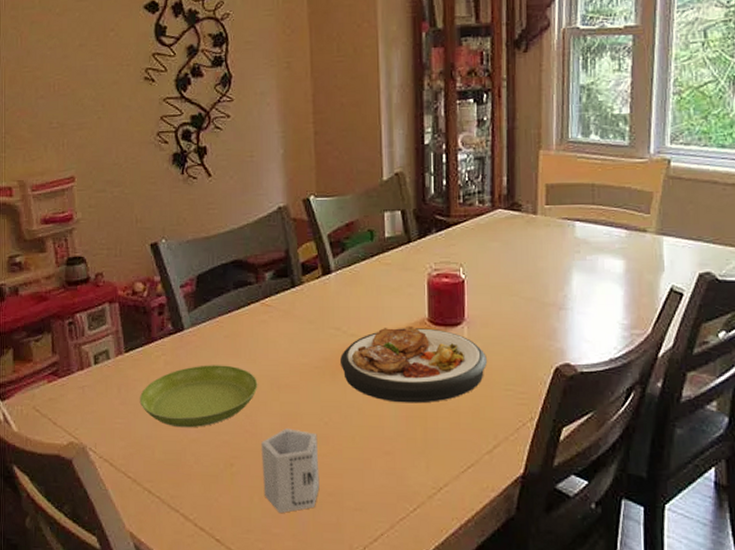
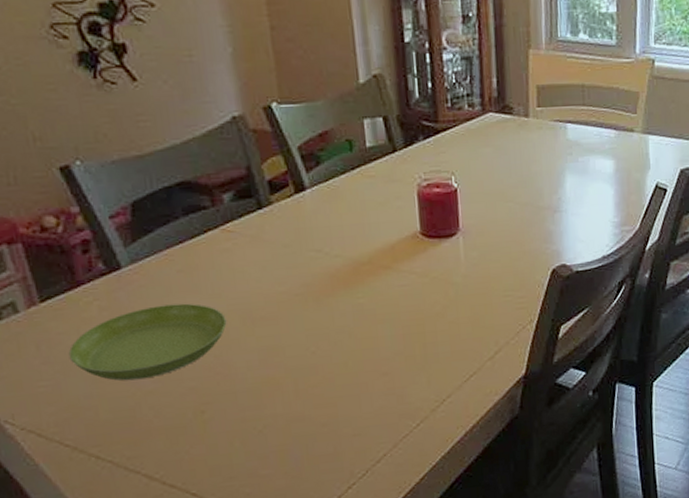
cup: present [261,428,320,514] -> none [237,363,312,454]
plate: present [340,325,487,404] -> none [324,240,485,322]

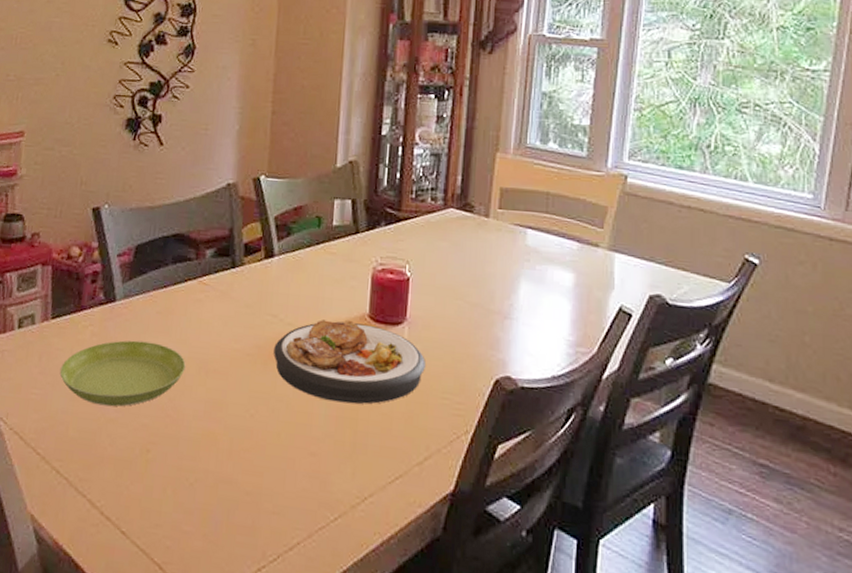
plate: none [324,240,485,322] -> present [274,319,426,404]

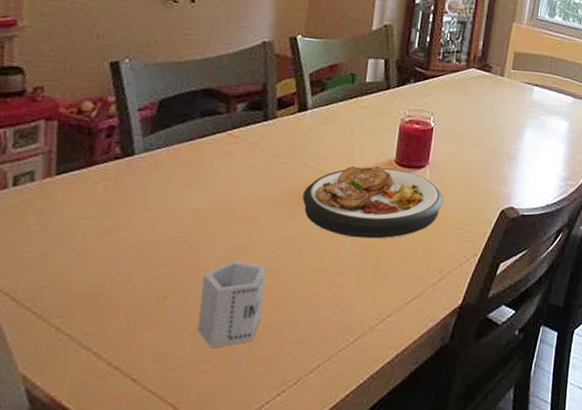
saucer: present [59,340,186,407] -> none [63,192,211,259]
cup: none [178,417,242,510] -> present [197,261,267,349]

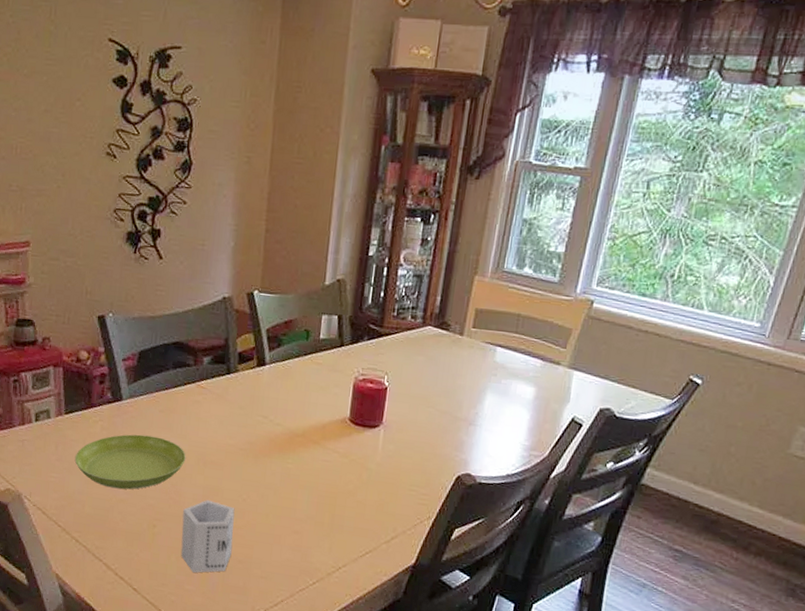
saucer: none [63,192,211,259] -> present [74,434,186,490]
plate: present [302,165,443,239] -> none [264,421,397,493]

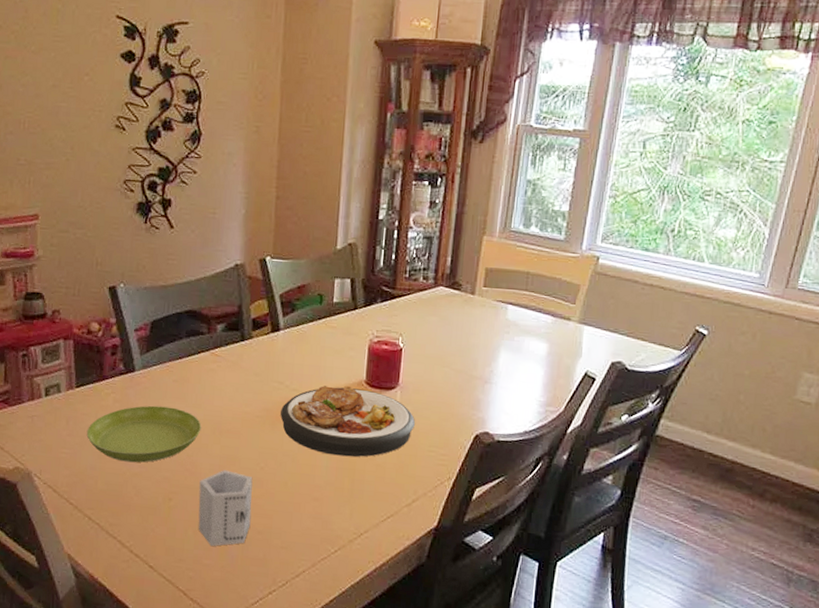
plate: none [264,421,397,493] -> present [280,385,415,457]

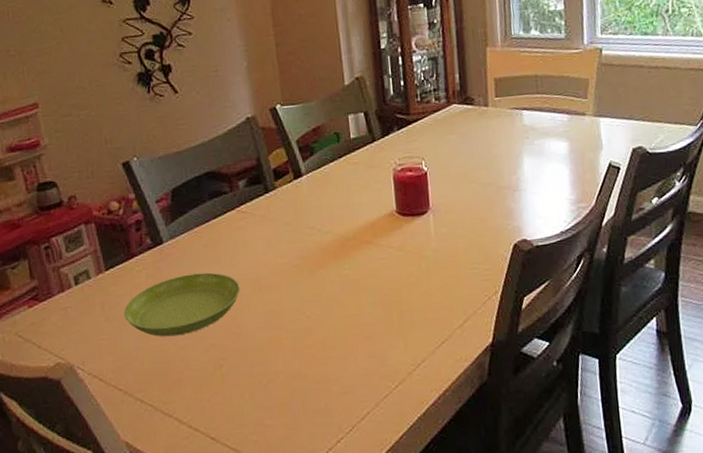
cup: present [198,470,253,547] -> none [248,325,307,406]
plate: present [280,385,415,457] -> none [317,218,453,291]

